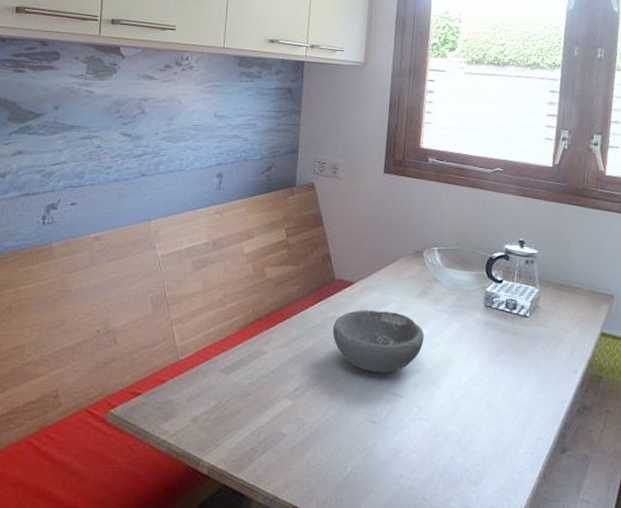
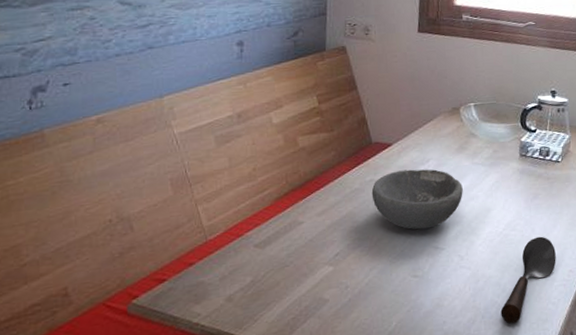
spoon: none [460,396,523,489] -> present [500,236,556,325]

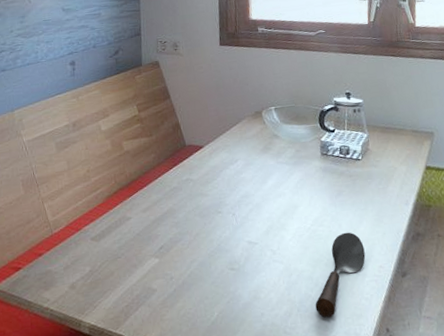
bowl: present [371,169,463,230] -> none [188,168,271,225]

